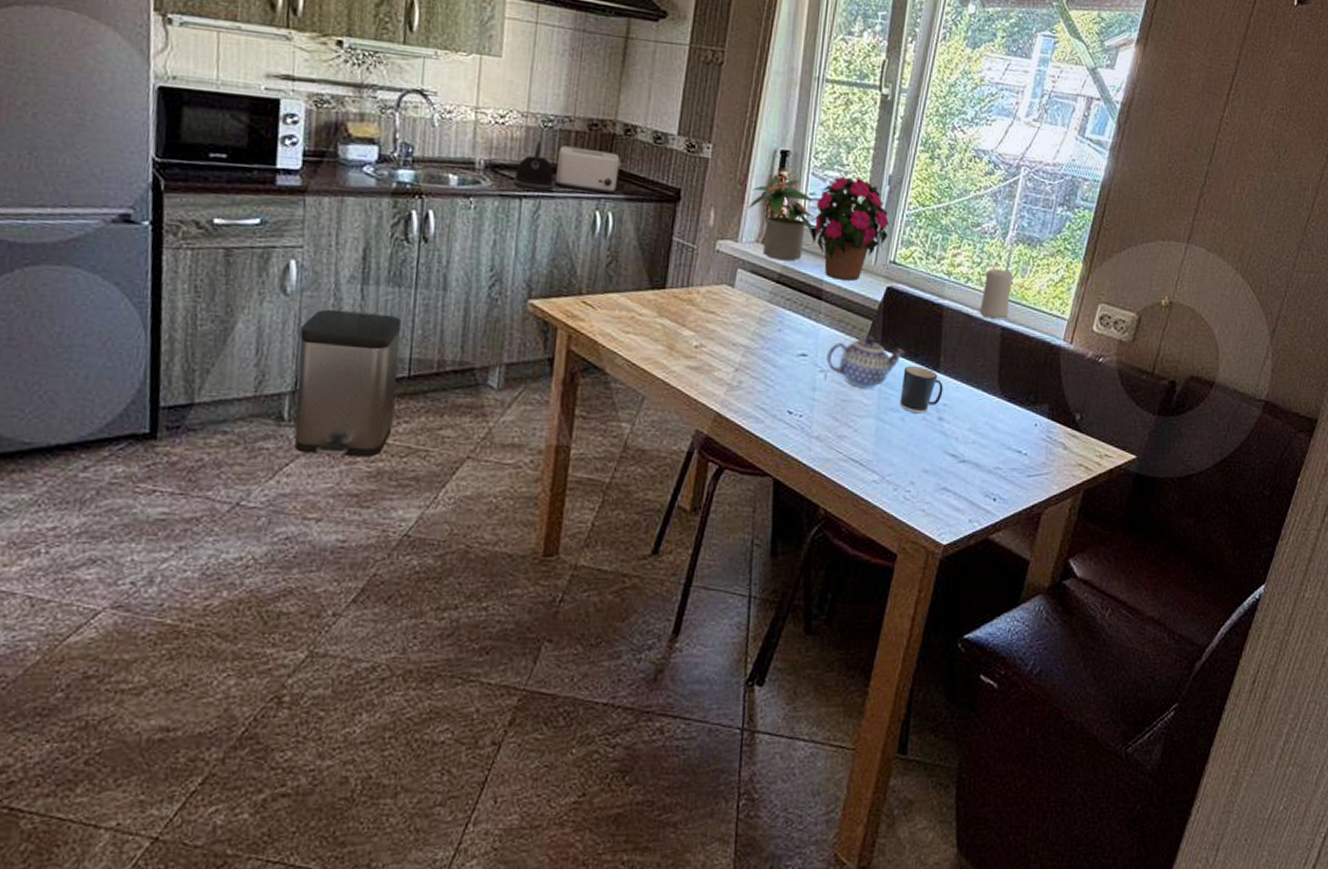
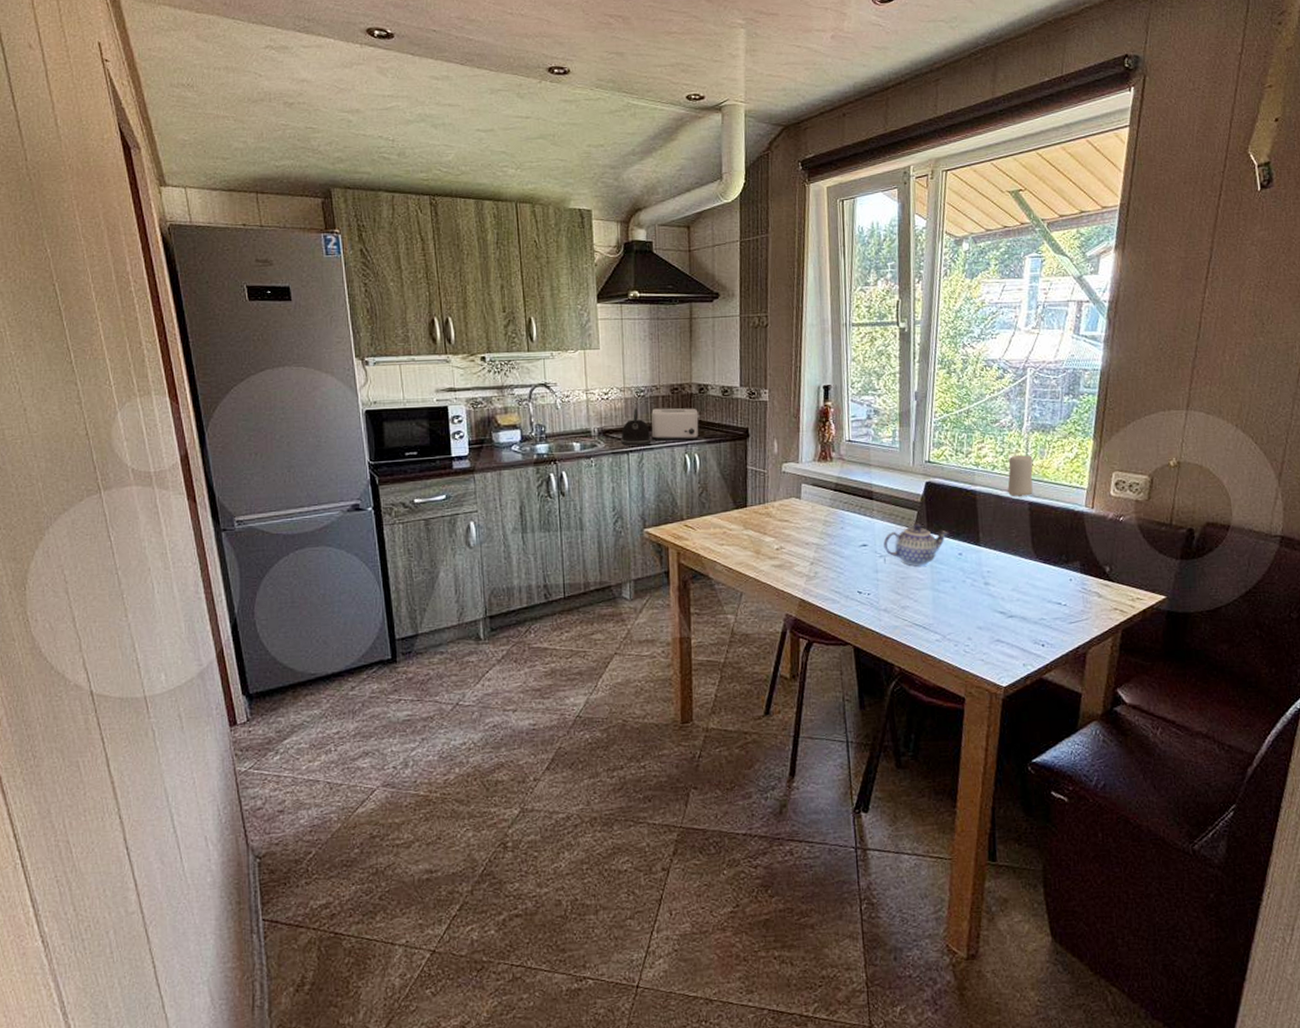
pedal bin: present [294,309,402,458] -> none [484,553,558,662]
potted plant: present [748,177,815,261] -> none [803,407,859,473]
potted flower: present [810,173,889,281] -> none [855,396,921,482]
mug: present [900,366,943,414] -> none [949,543,986,582]

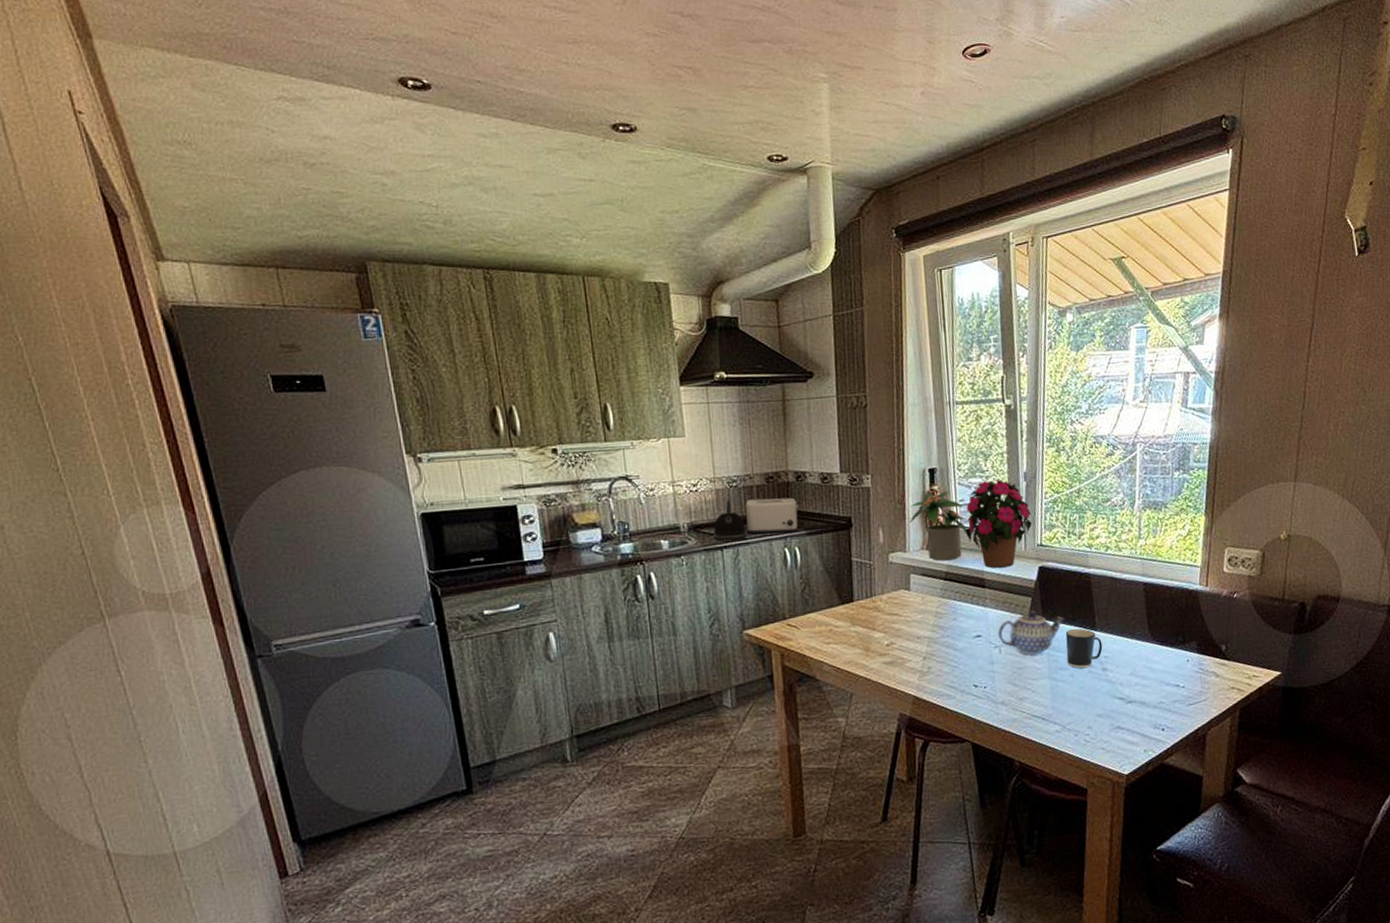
potted plant: none [803,407,859,473] -> present [910,491,968,561]
potted flower: none [855,396,921,482] -> present [965,477,1032,568]
mug: none [949,543,986,582] -> present [1065,628,1103,669]
candle: present [1007,454,1033,496] -> none [1121,534,1147,578]

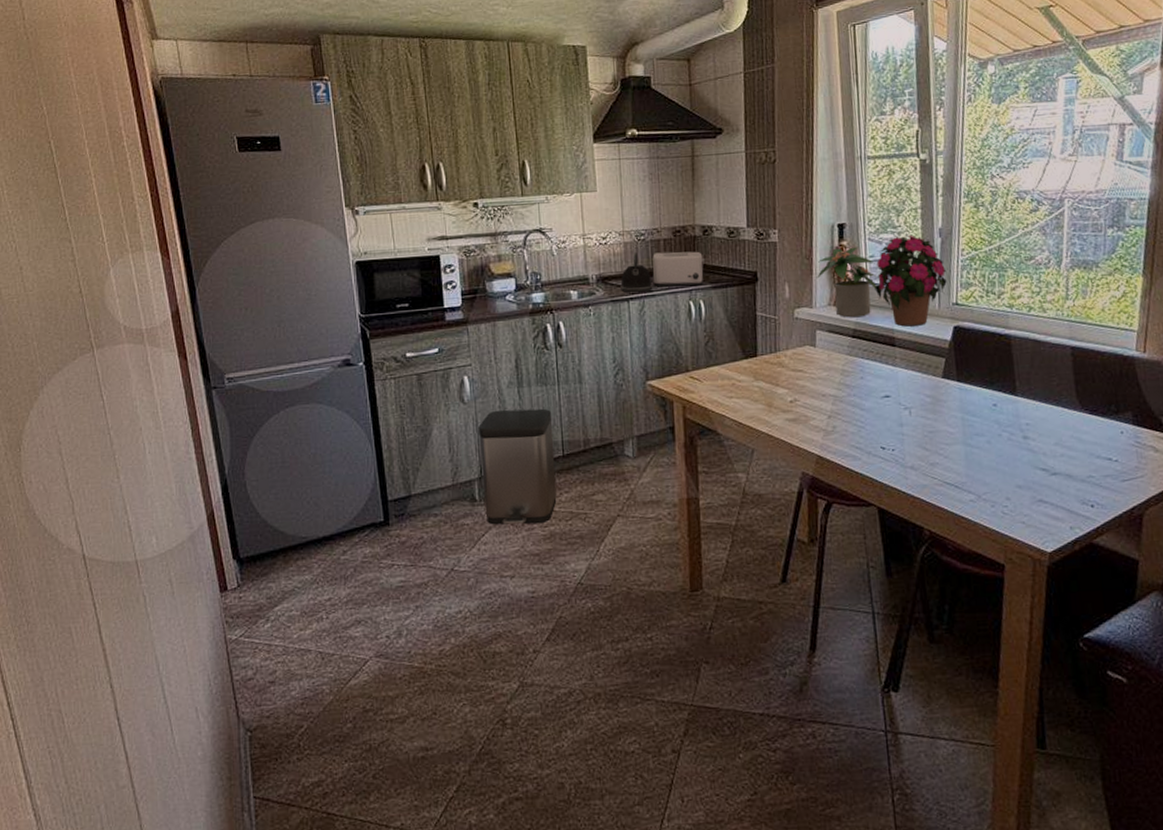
pedal bin: none [567,663,655,785] -> present [478,408,557,525]
teapot: present [998,610,1065,656] -> none [908,371,982,419]
mug: present [1065,628,1103,669] -> none [982,393,1024,436]

